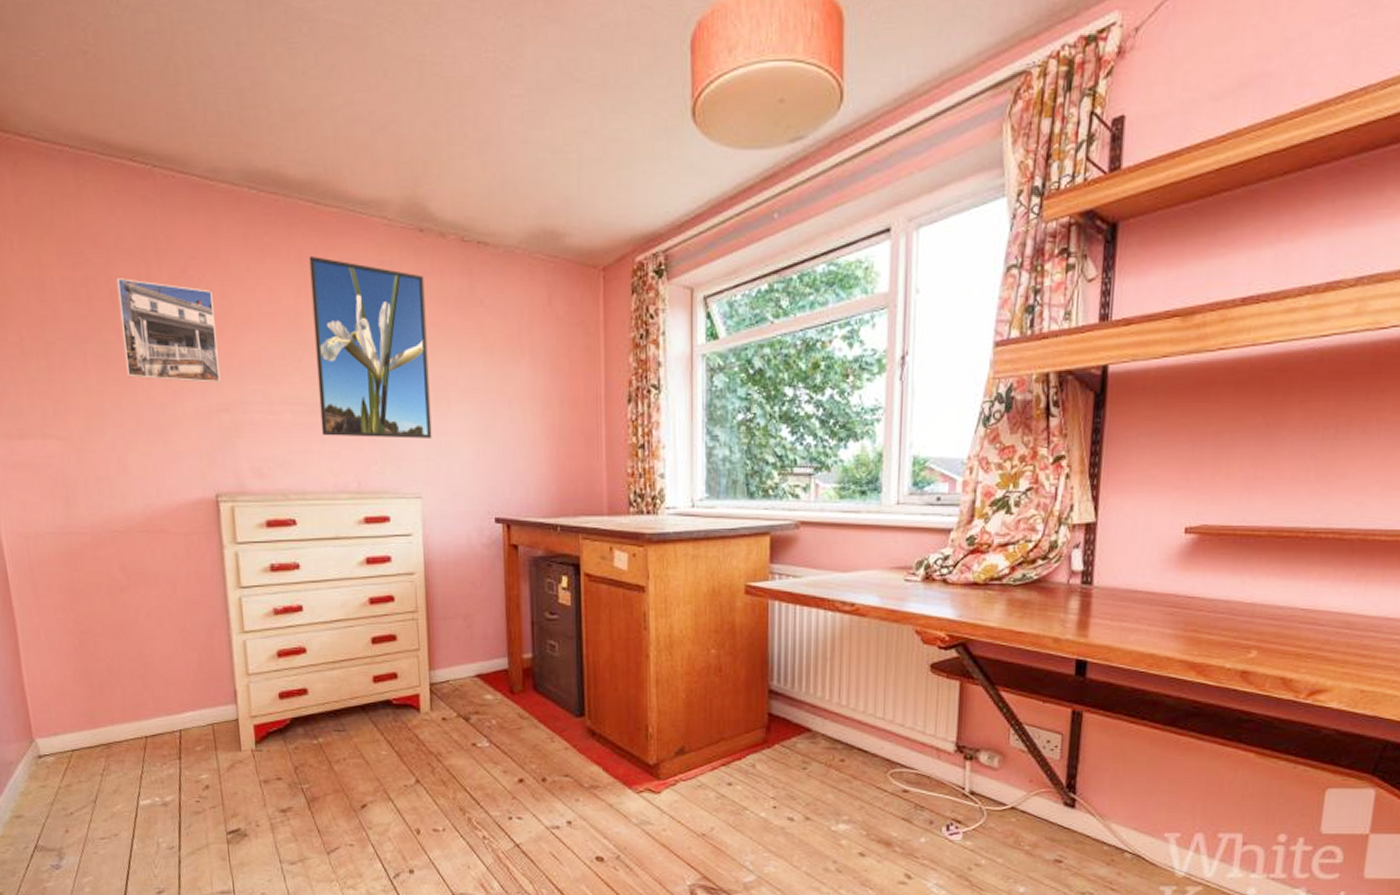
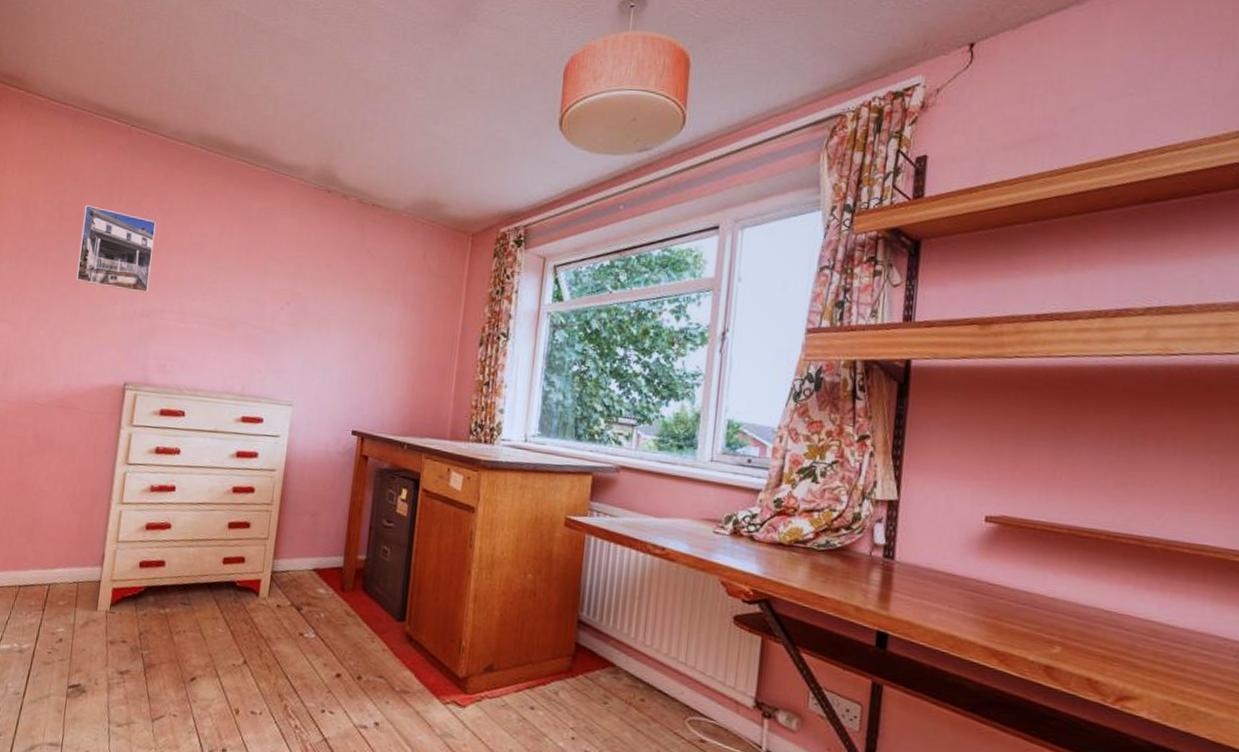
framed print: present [309,257,432,439] -> none [220,203,325,357]

